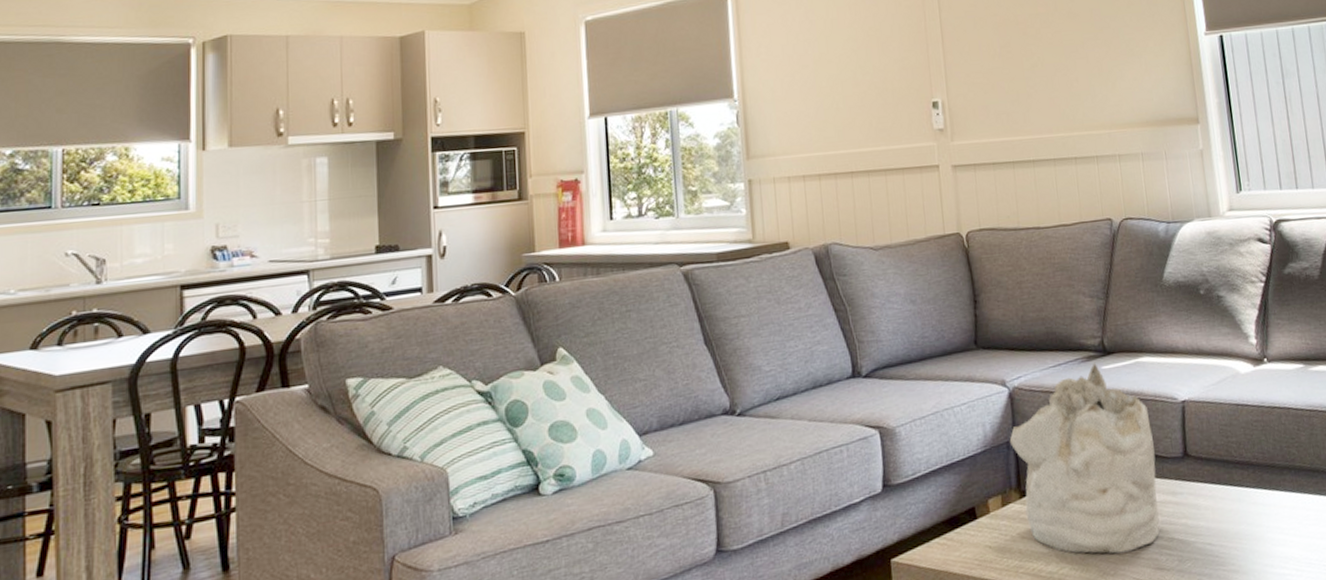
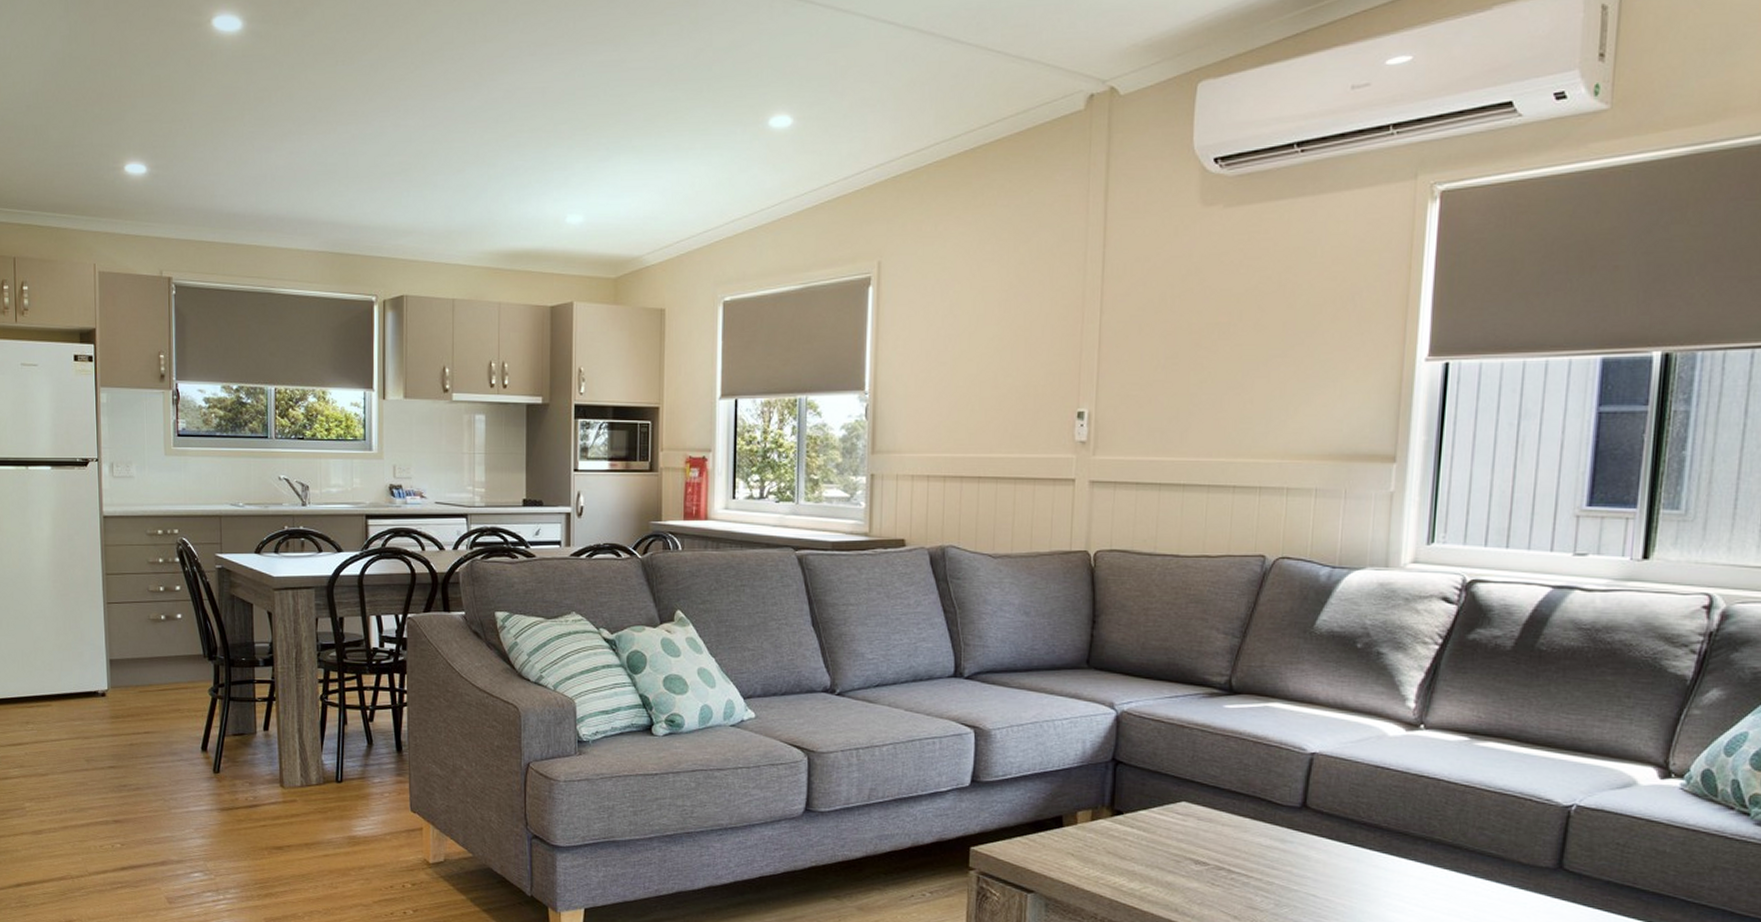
mineral sample: present [1009,362,1160,554] -> none [1109,700,1270,886]

